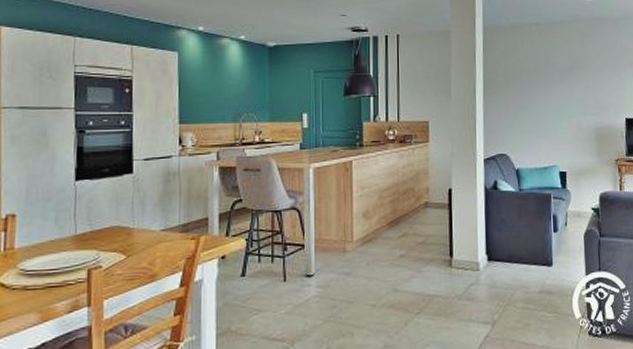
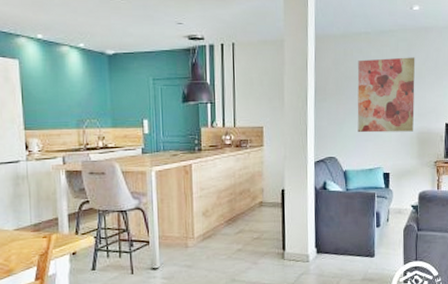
wall art: none [528,49,591,128] -> present [357,57,415,133]

